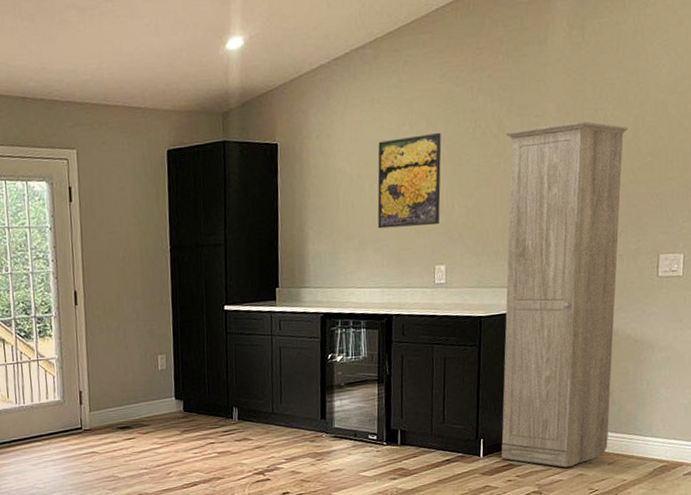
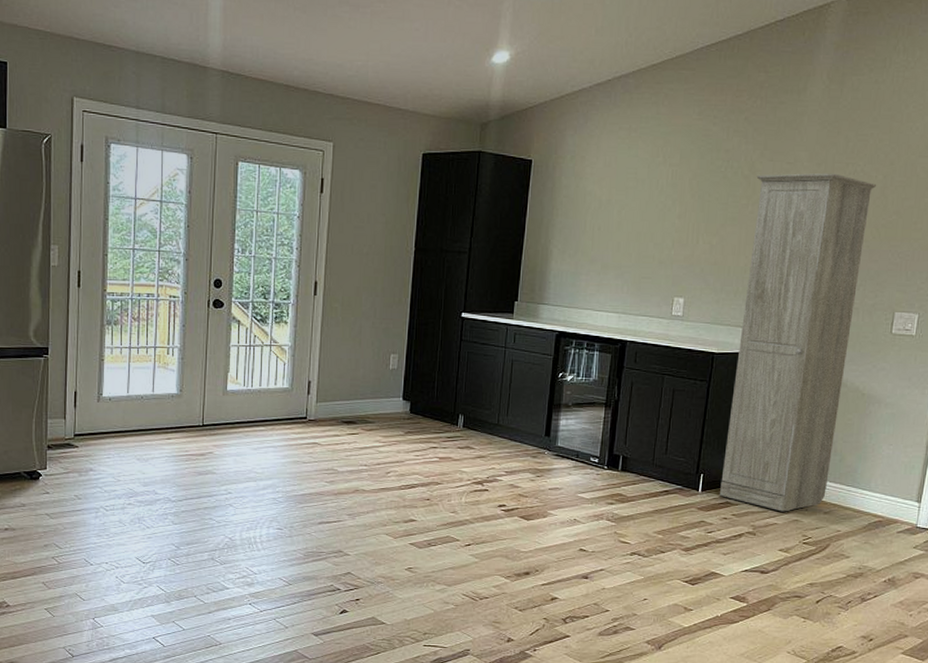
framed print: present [377,132,442,229] -> none [622,167,693,258]

